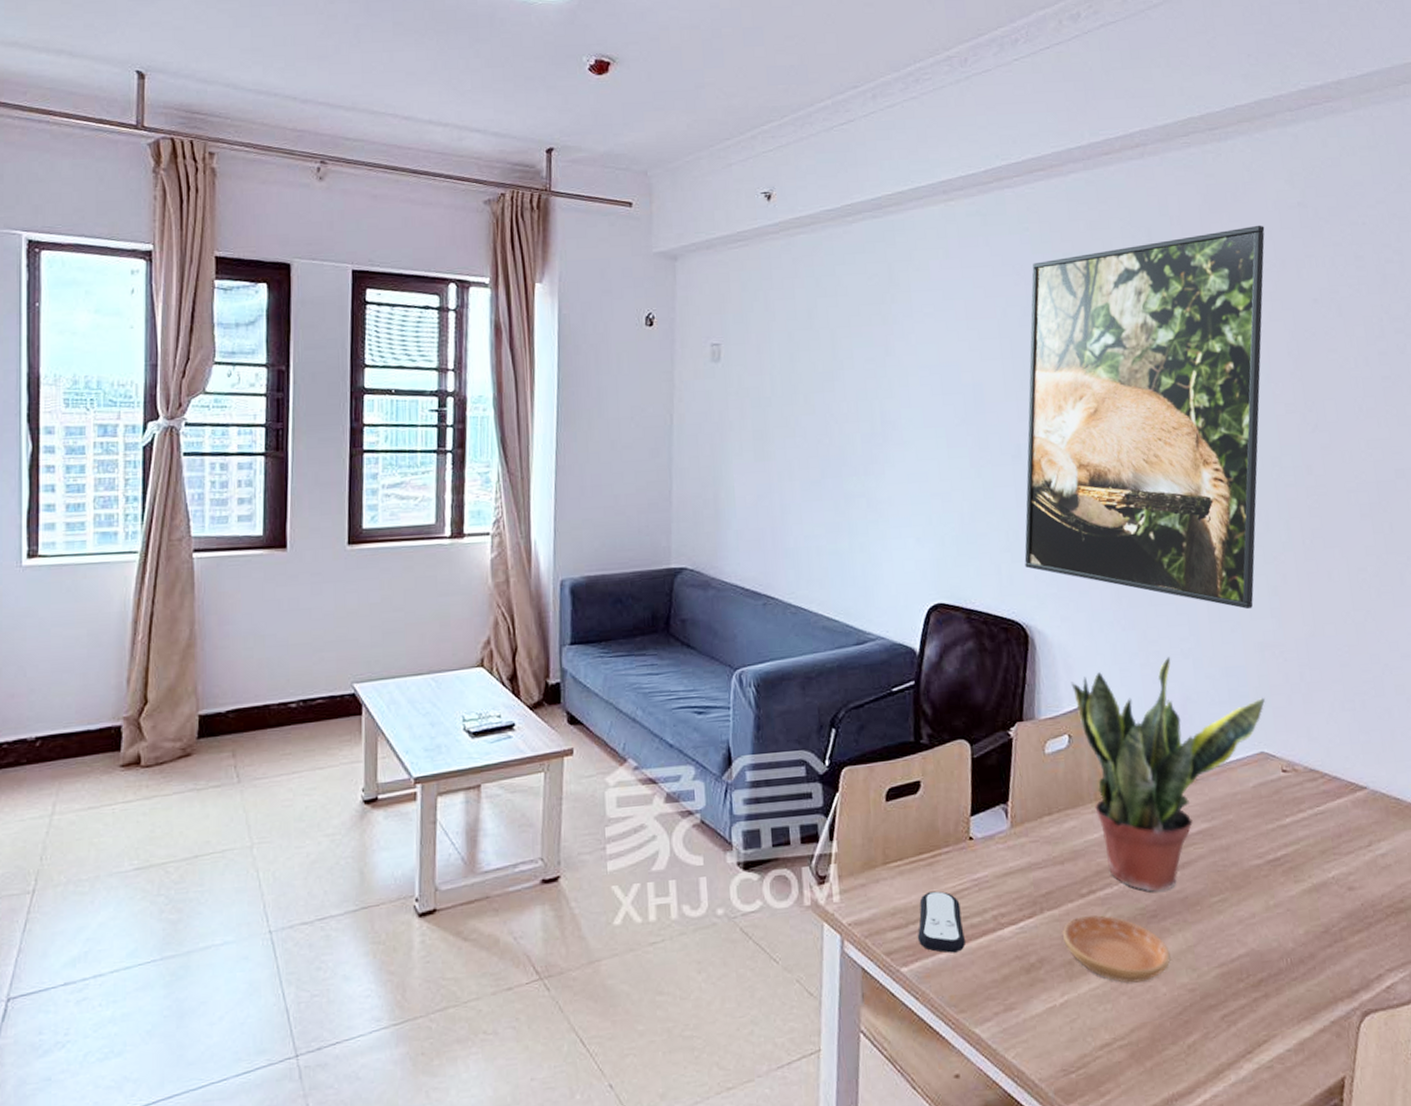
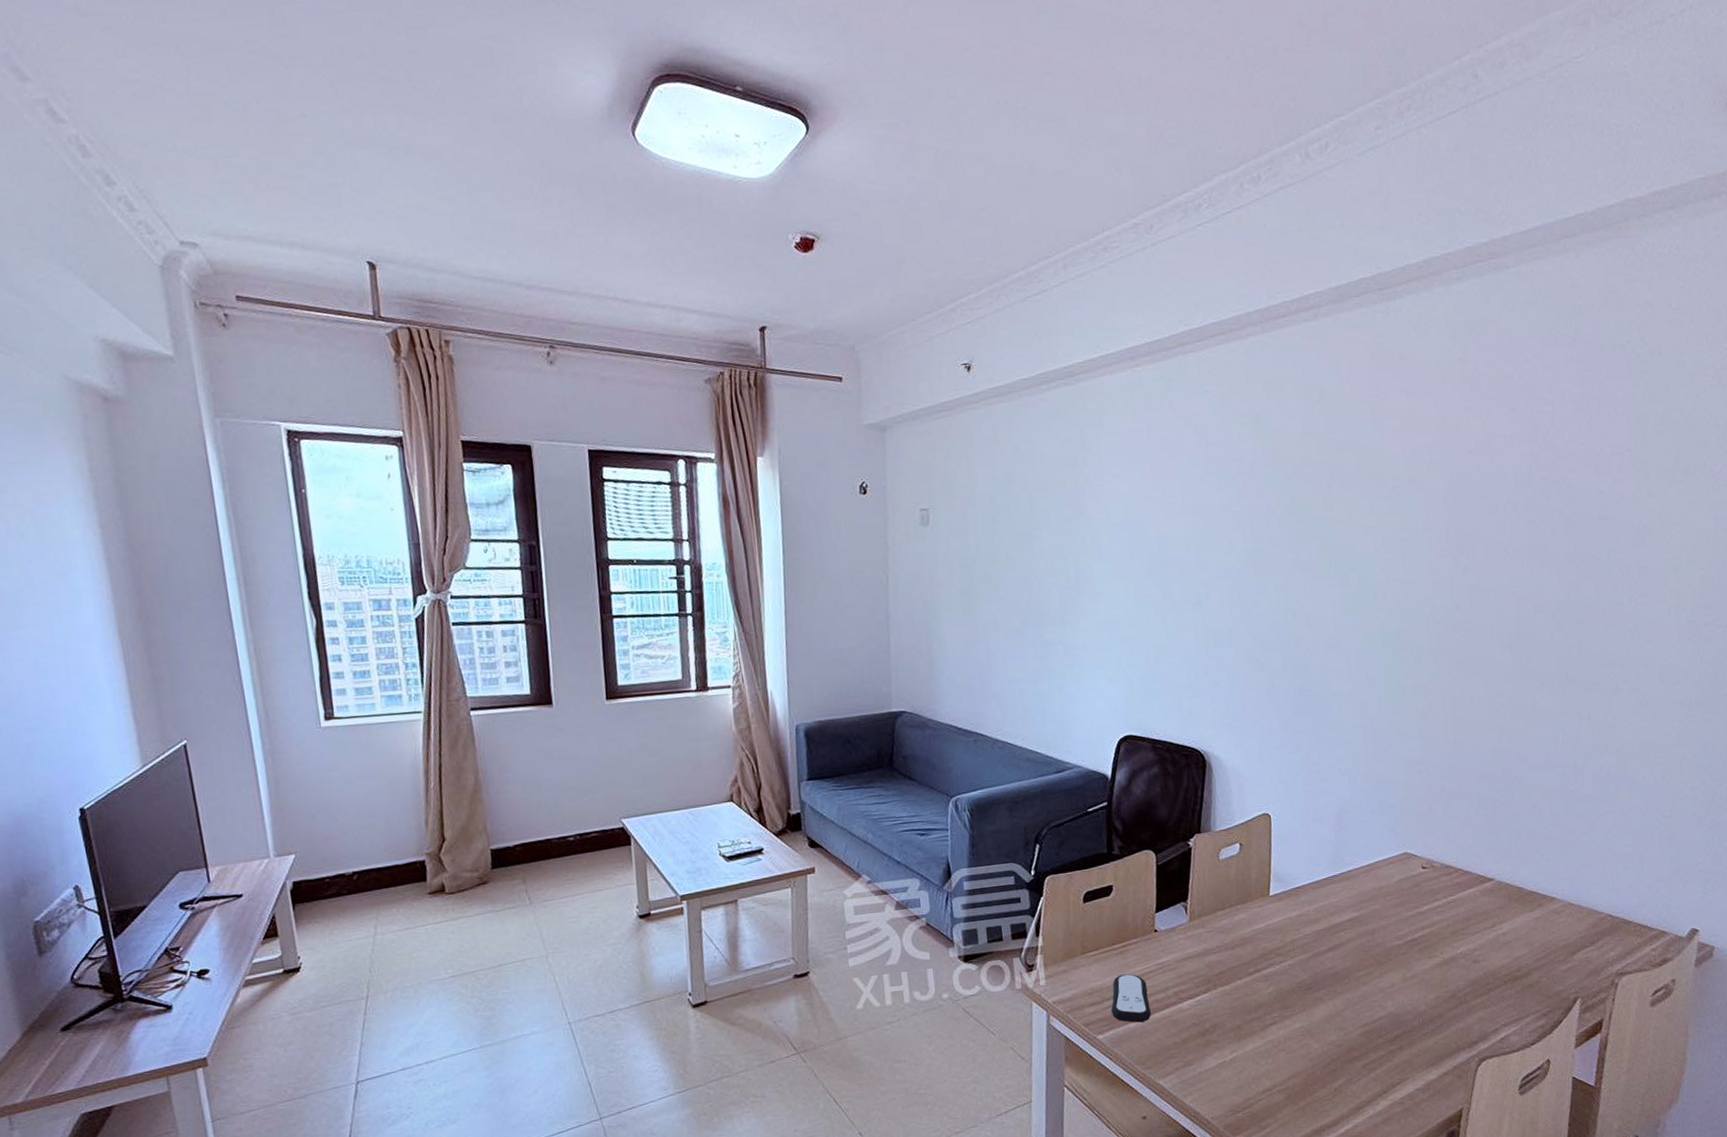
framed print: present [1024,225,1265,610] -> none [1203,381,1428,732]
saucer: present [1062,915,1170,983] -> none [1232,989,1322,1042]
potted plant: present [1071,656,1266,892] -> none [1242,775,1411,969]

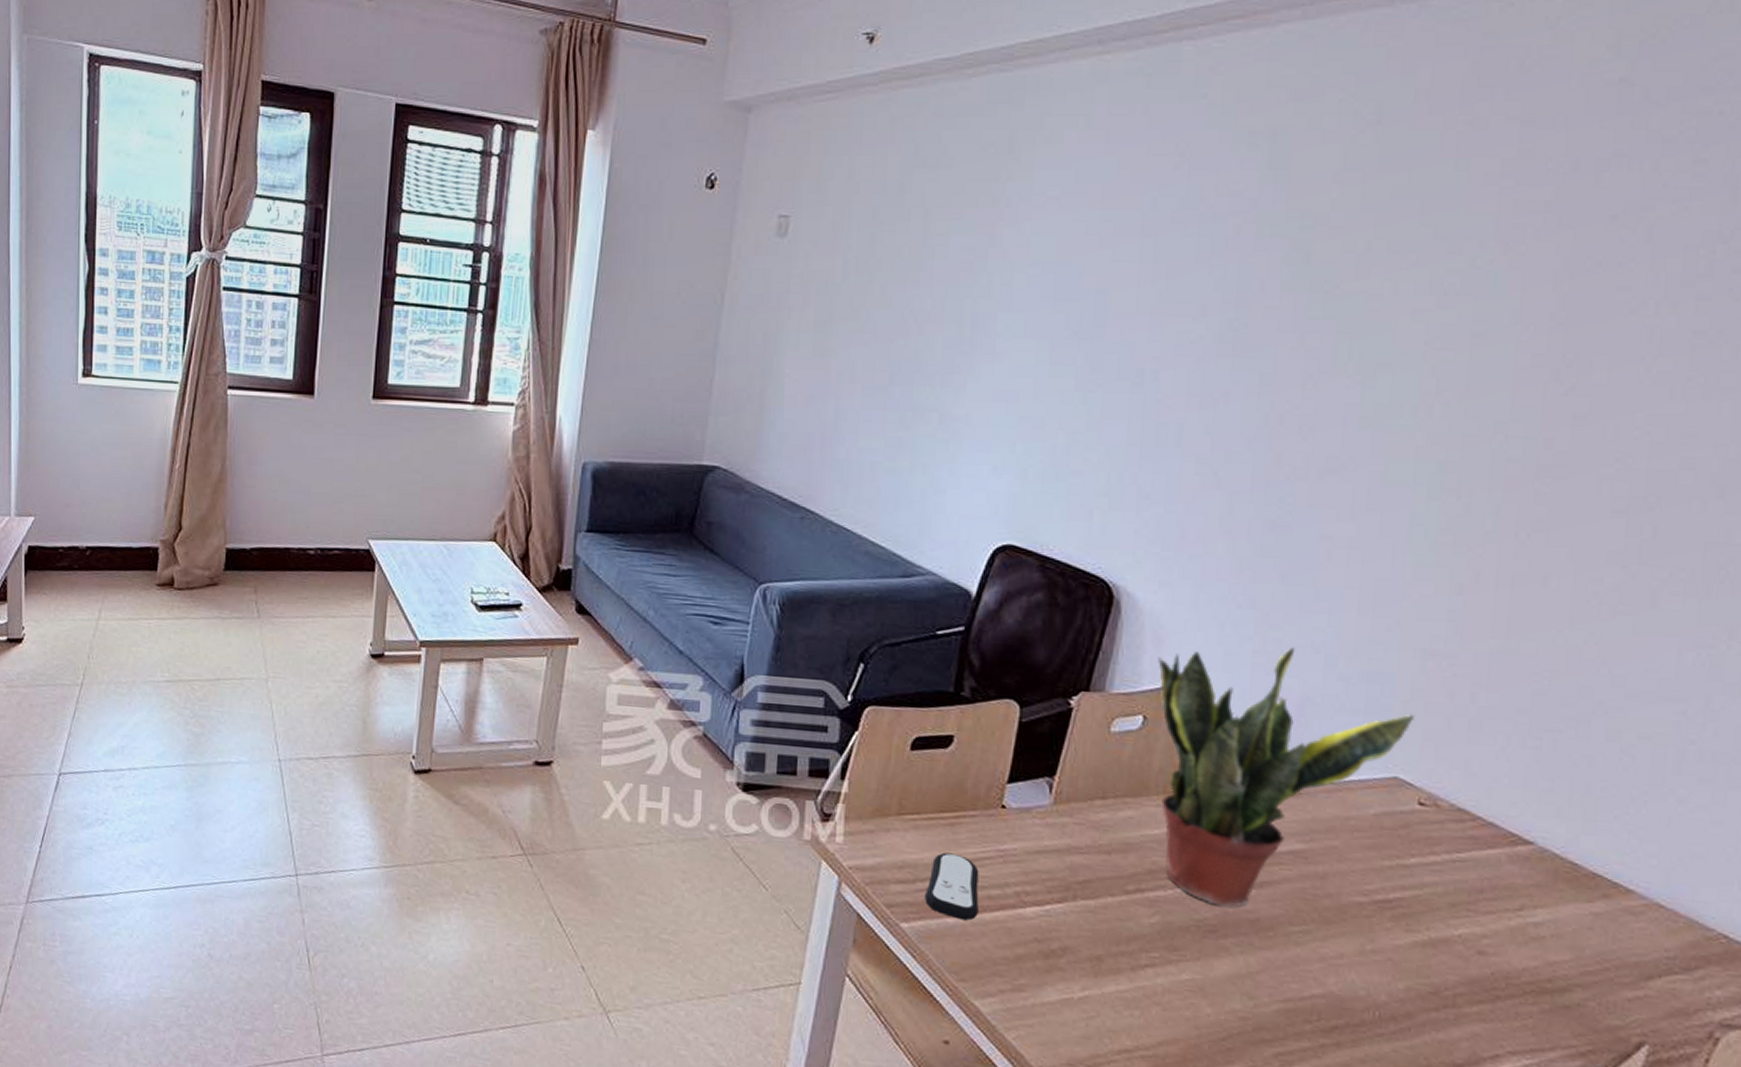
potted plant: none [1242,775,1411,969] -> present [1158,647,1416,907]

